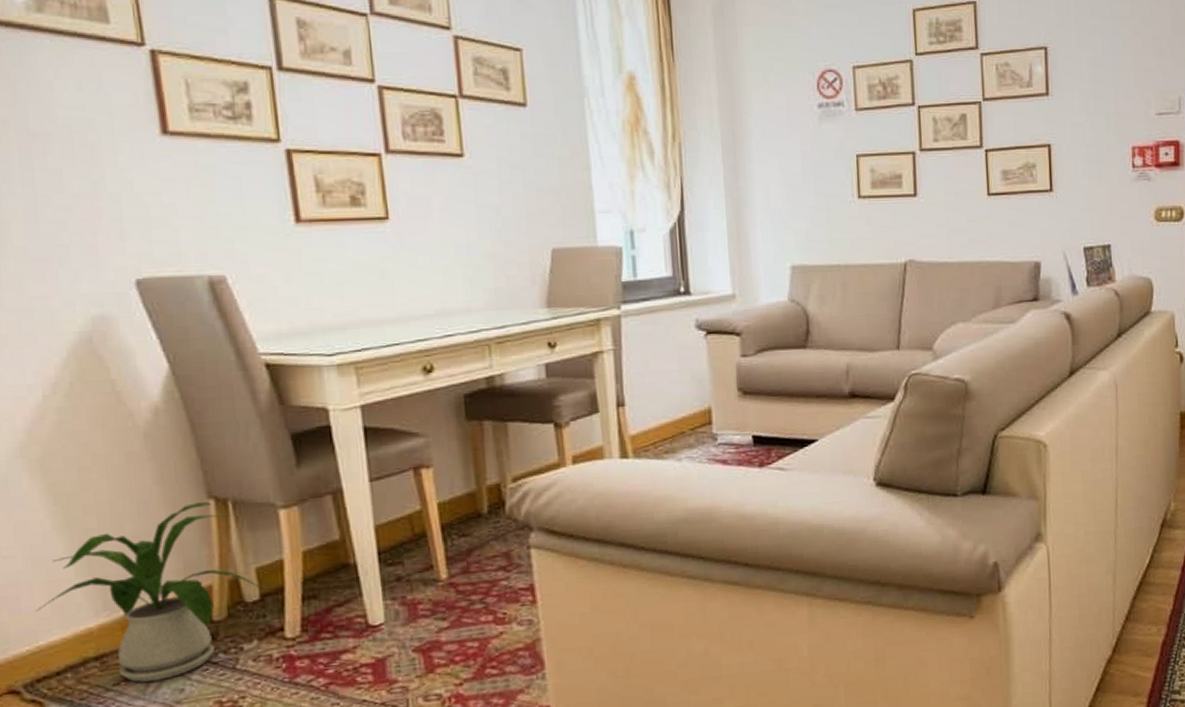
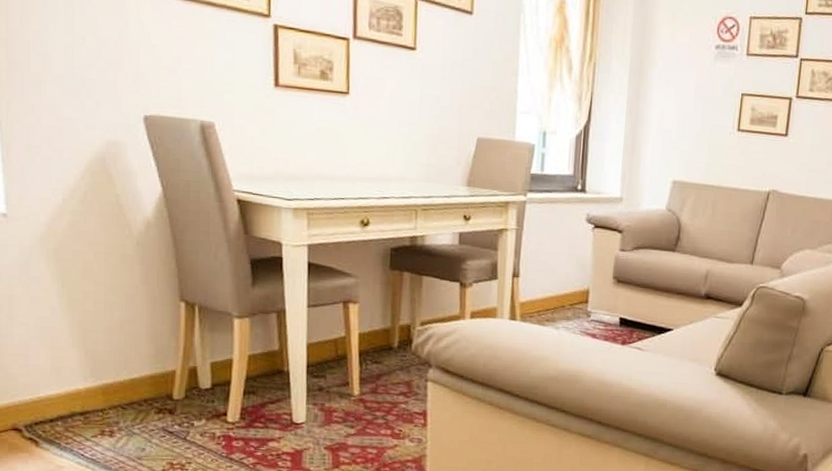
house plant: present [36,502,265,683] -> none [40,303,216,439]

